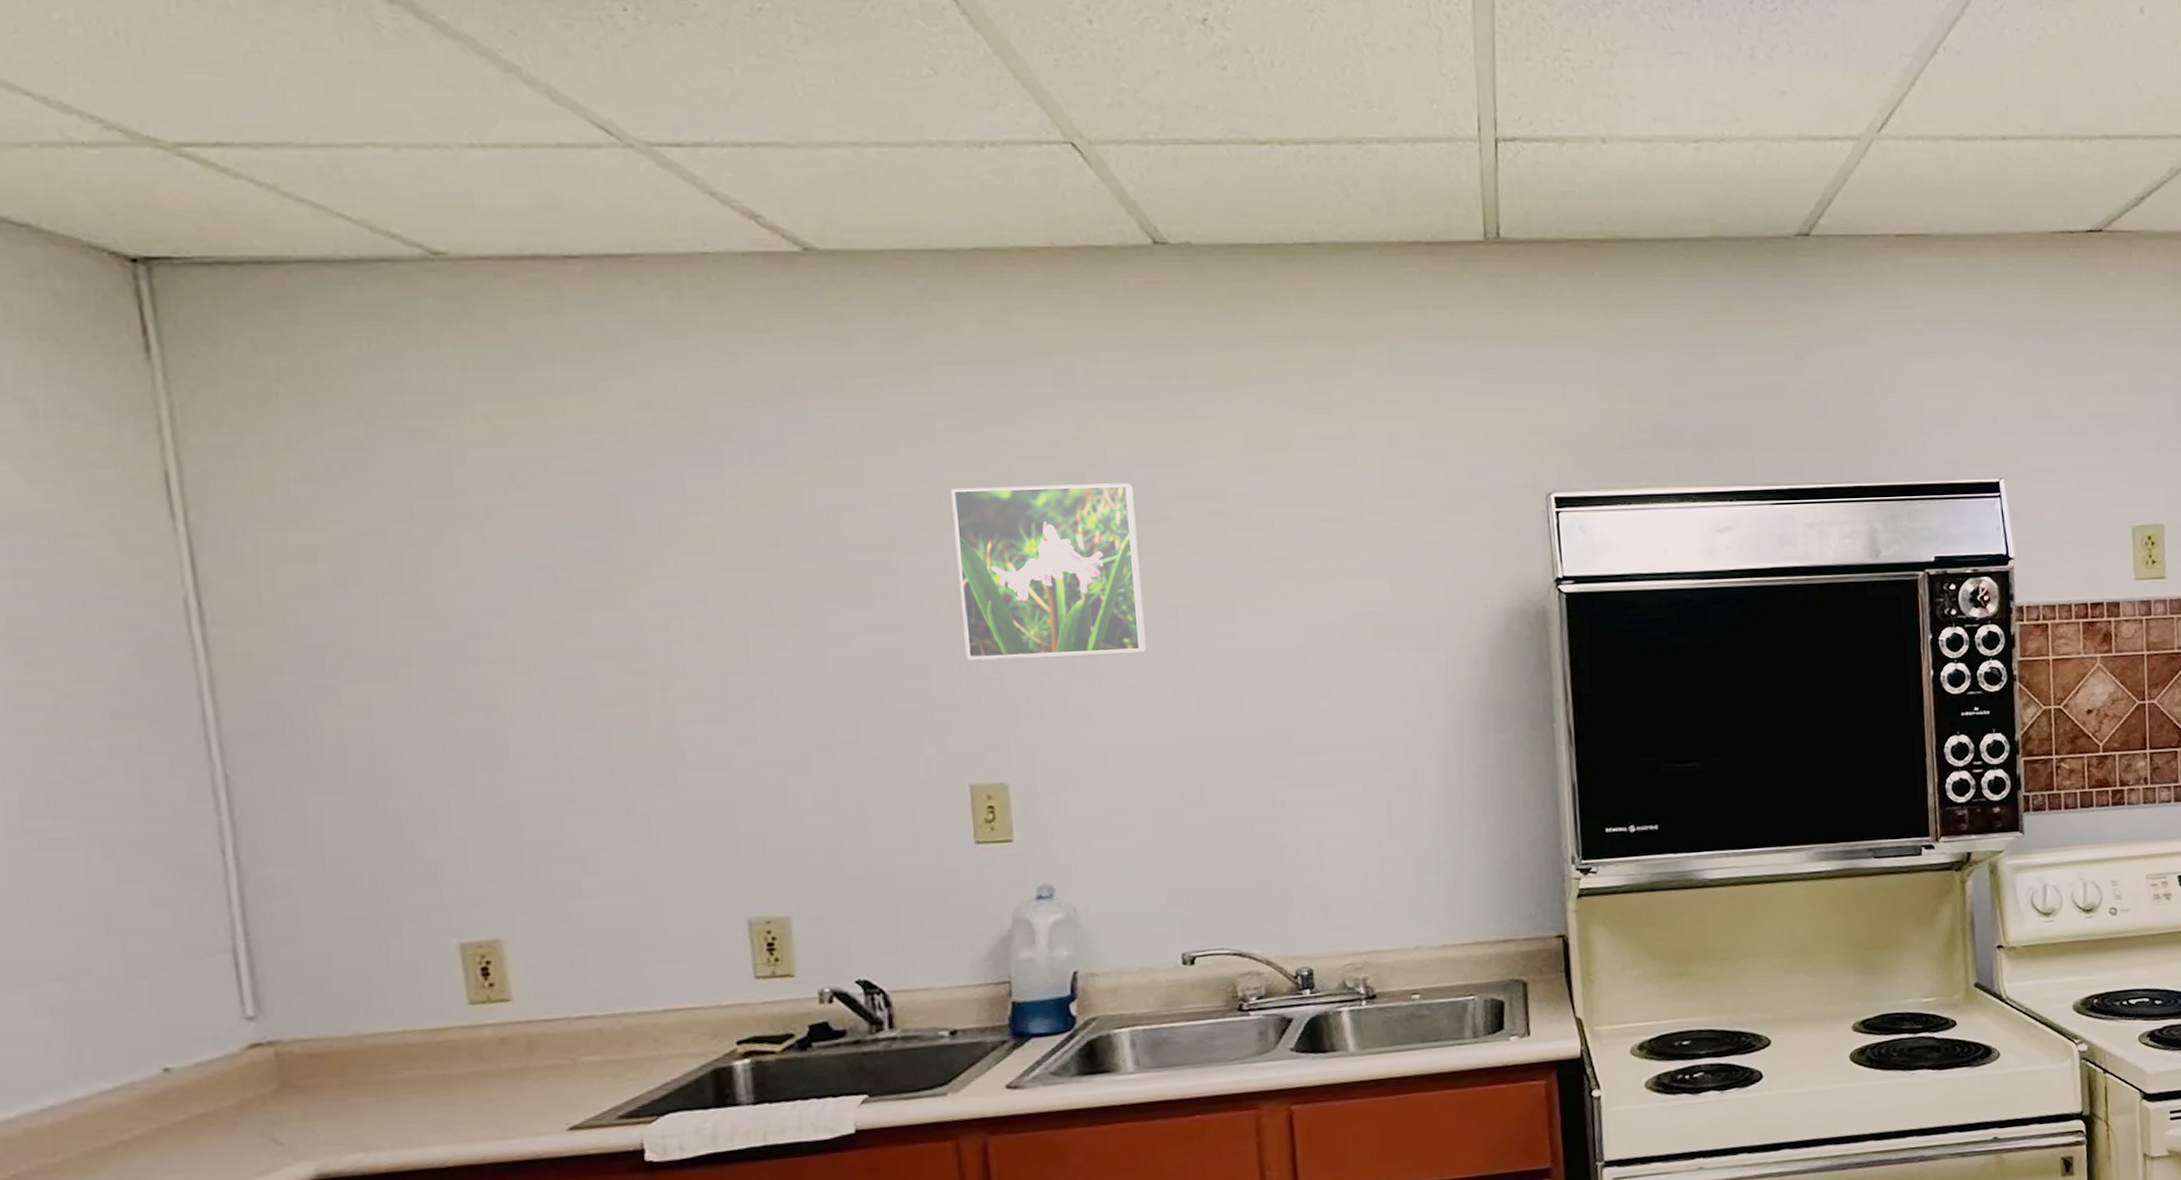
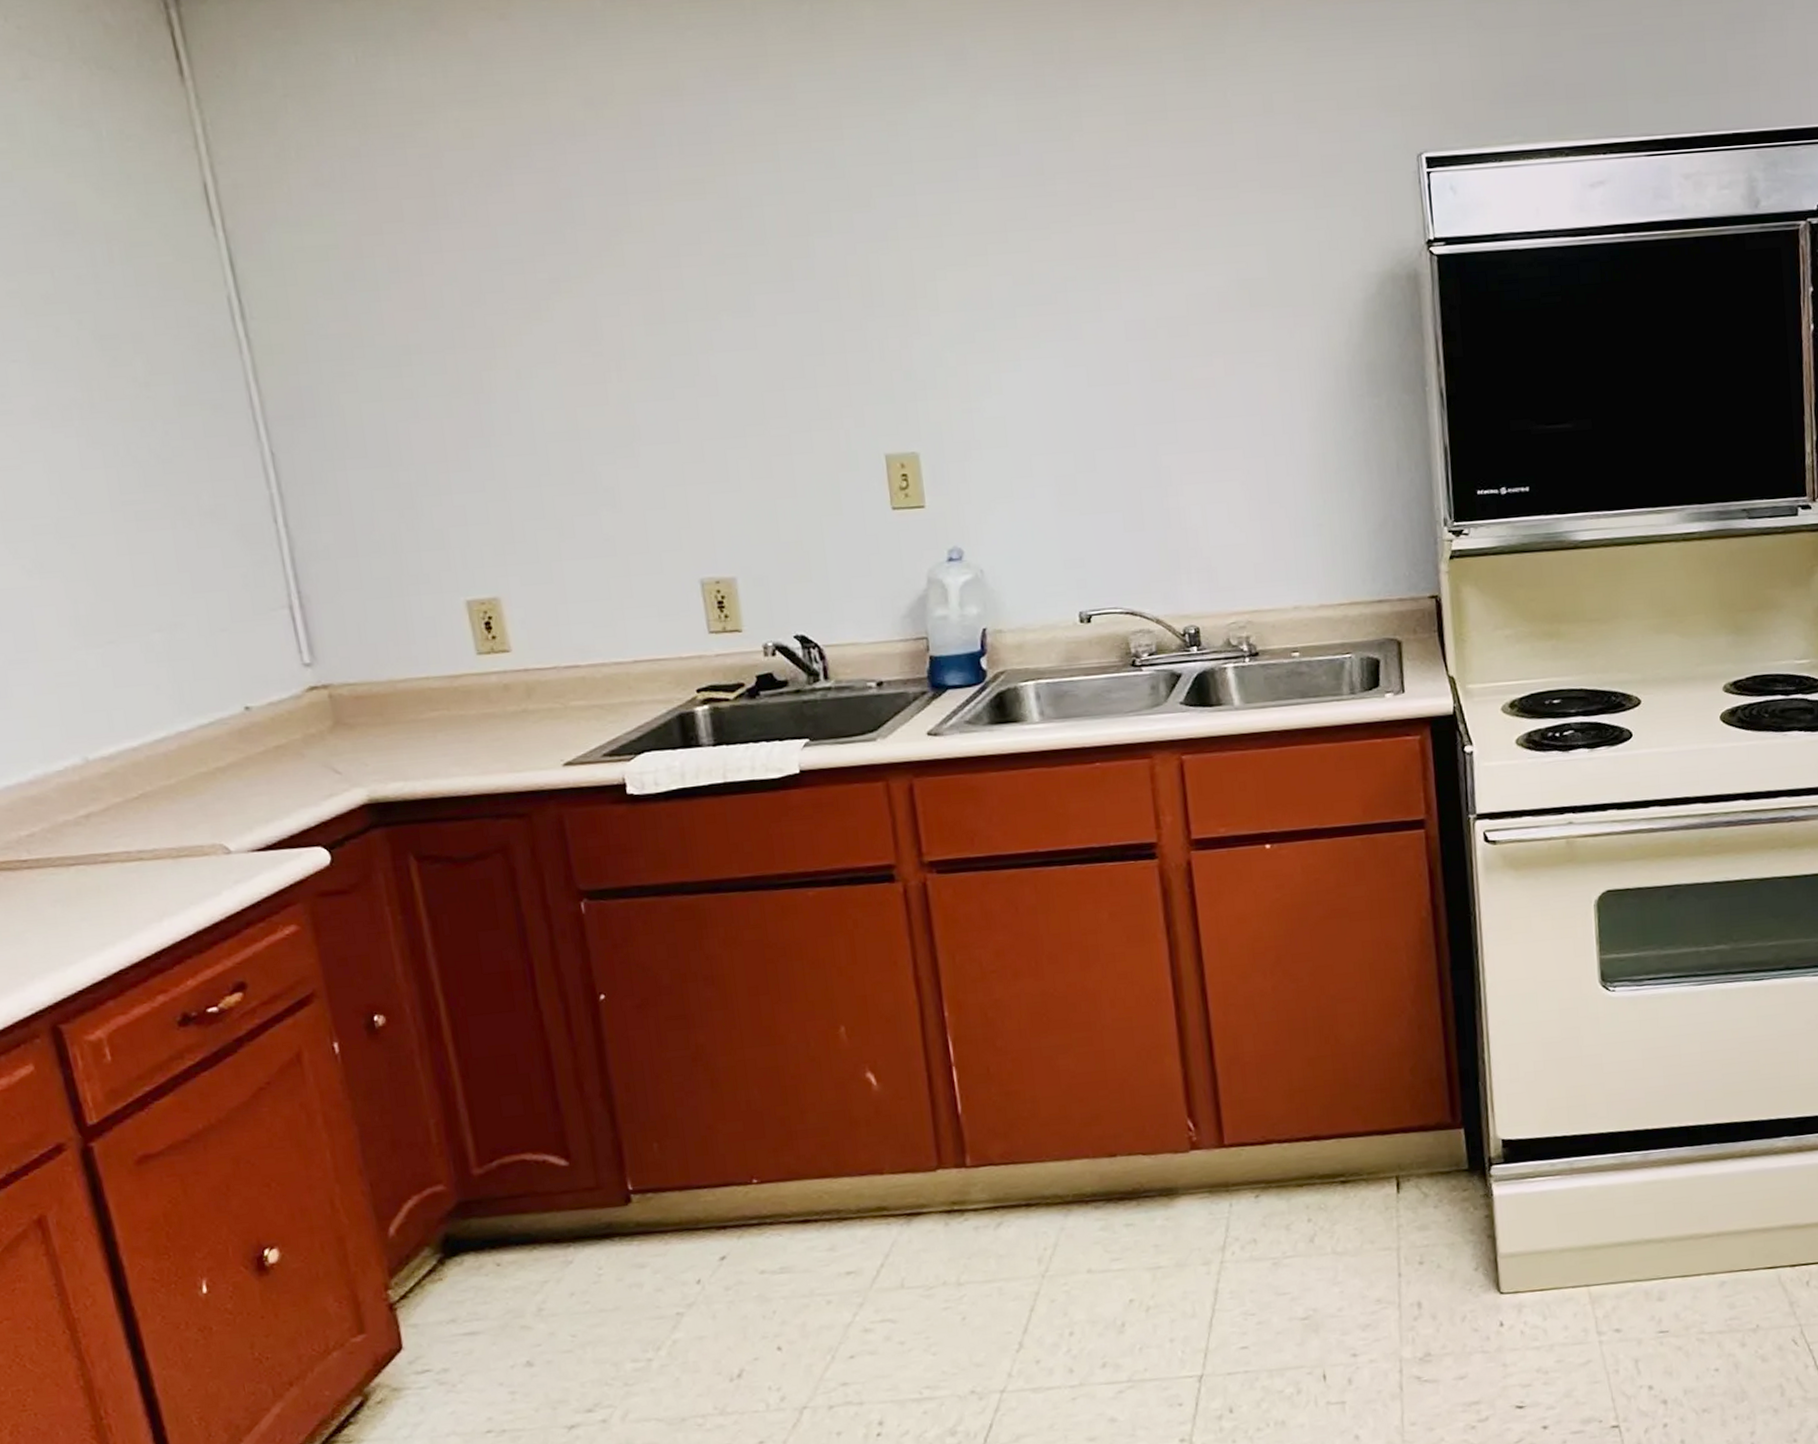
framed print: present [951,483,1146,661] -> none [857,159,1039,337]

